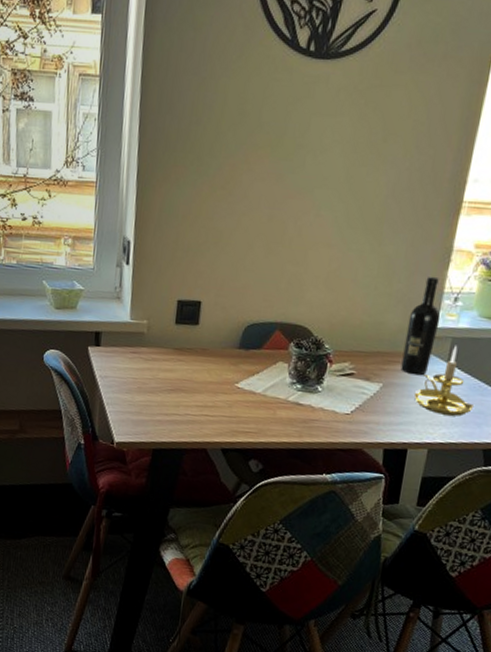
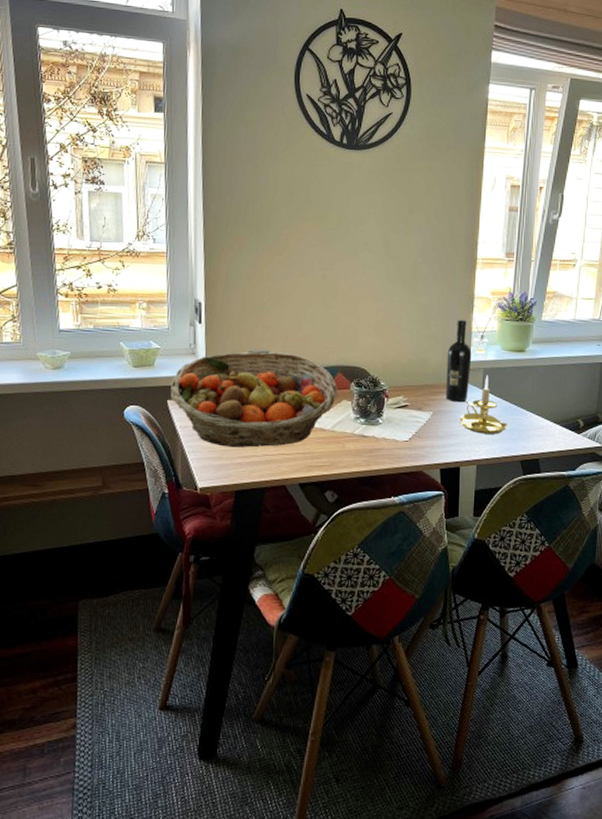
fruit basket: none [91,299,274,406] -> present [170,351,338,447]

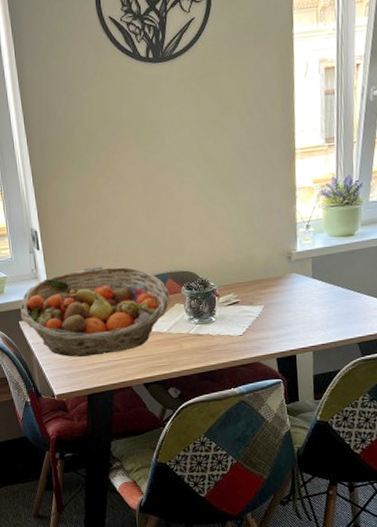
wine bottle: present [446,319,472,403] -> none [273,211,299,294]
candle holder: present [459,374,508,434] -> none [291,263,342,321]

